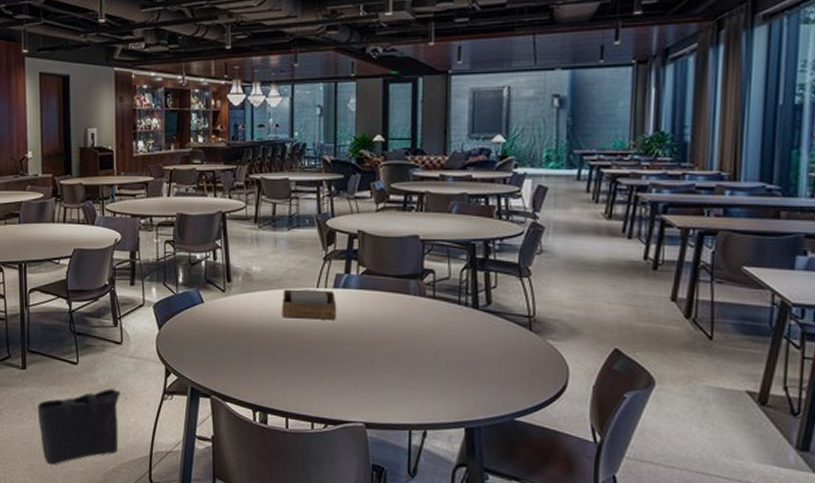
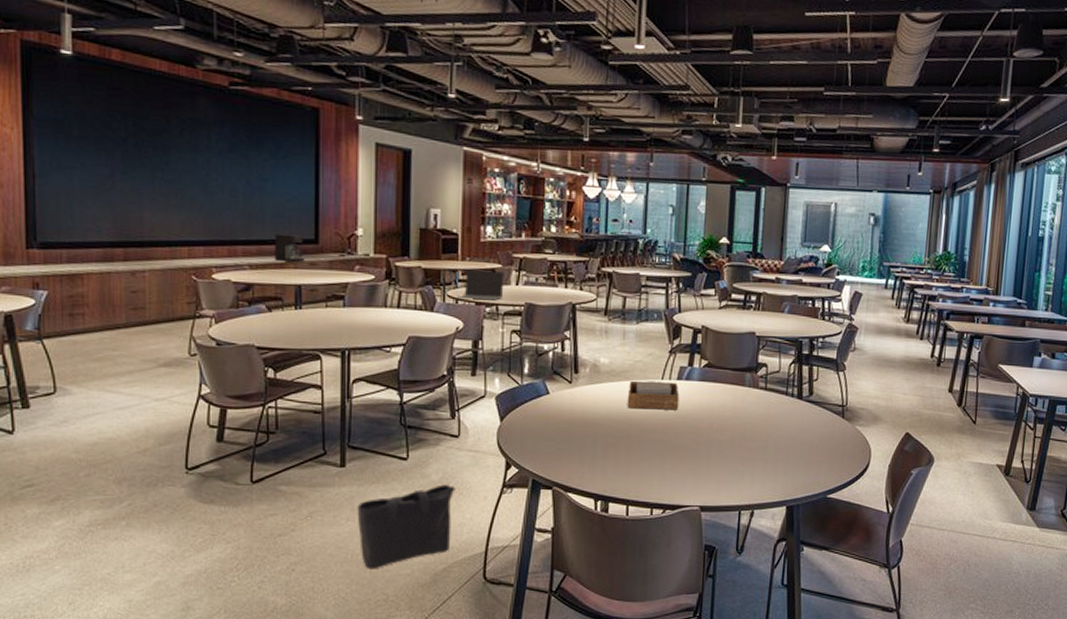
laptop: none [115,184,157,213] -> present [457,269,505,301]

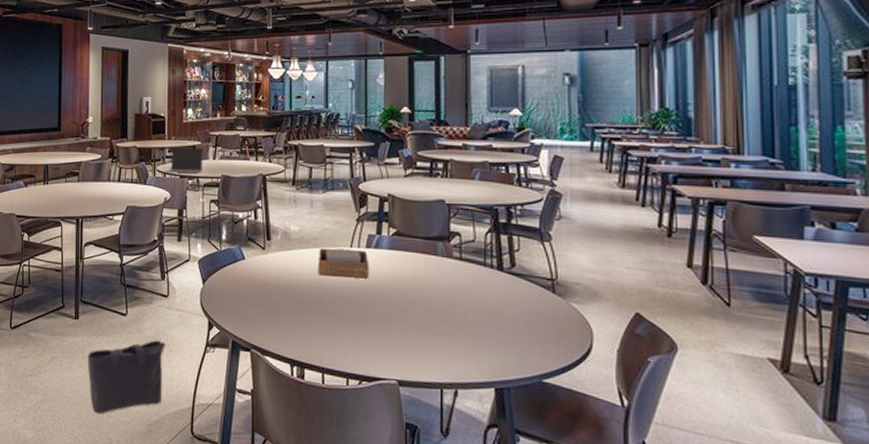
coffee maker: present [275,234,305,263] -> none [30,124,51,147]

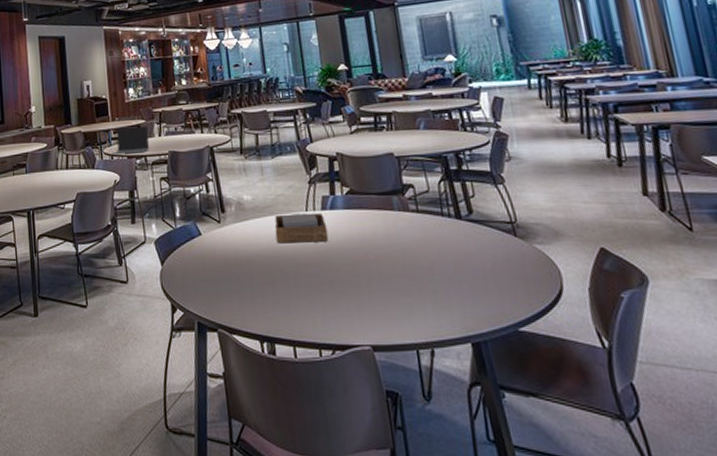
tote bag: present [87,340,166,414] -> none [50,330,132,417]

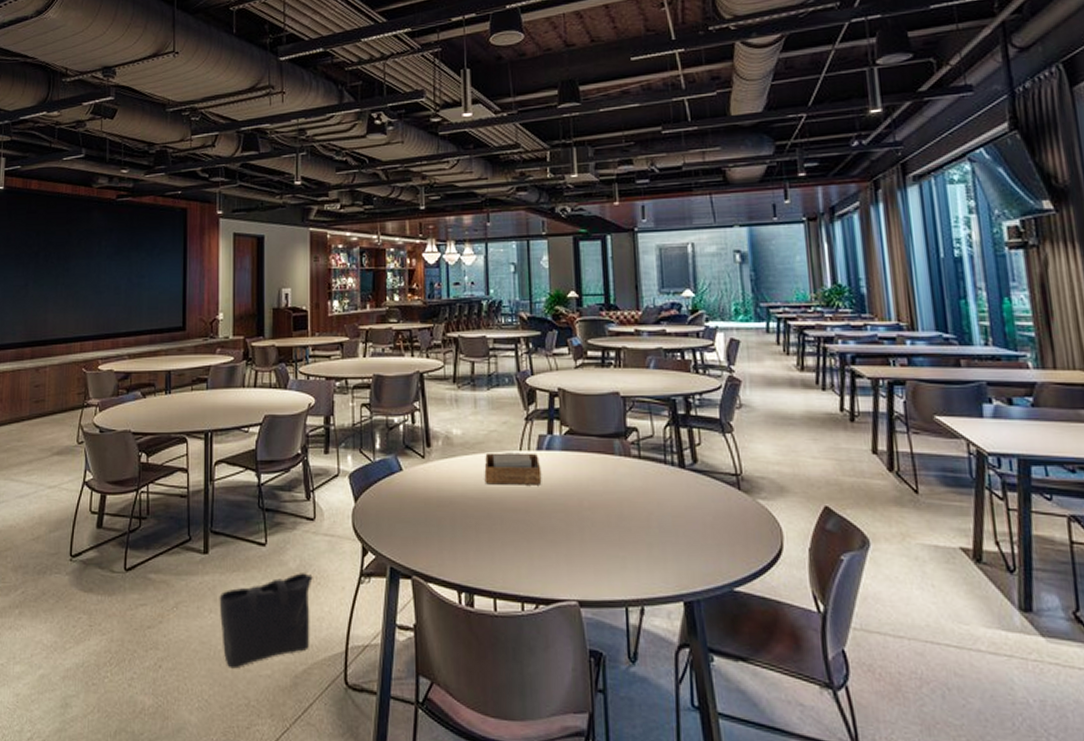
tote bag: none [50,330,132,417] -> present [219,573,313,669]
laptop: present [112,126,150,155] -> none [309,344,352,375]

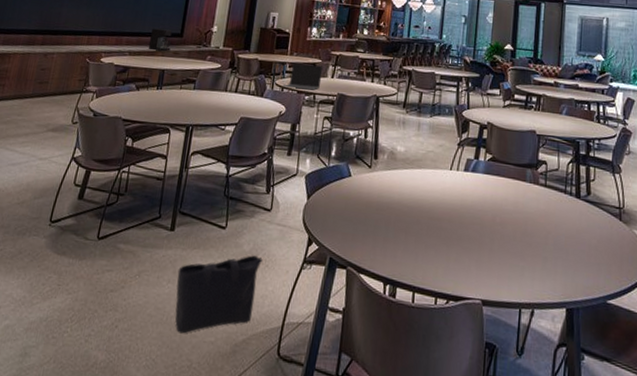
coffee maker: none [150,324,174,350] -> present [149,28,172,52]
laptop: none [309,344,352,375] -> present [283,63,323,90]
napkin holder: present [484,452,542,485] -> none [418,169,466,201]

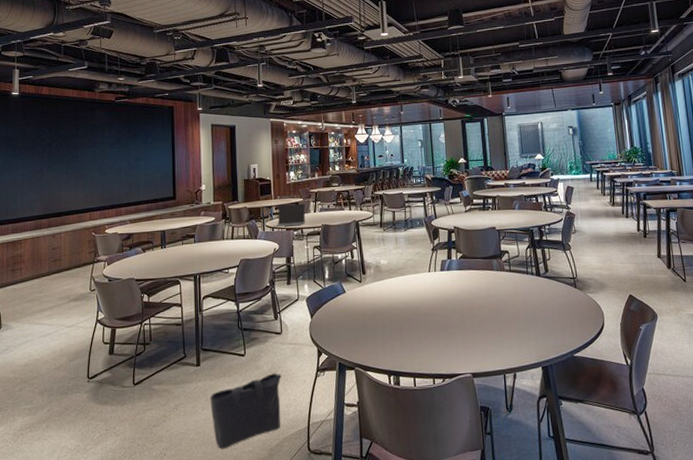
coffee maker: present [149,28,172,52] -> none [147,195,167,216]

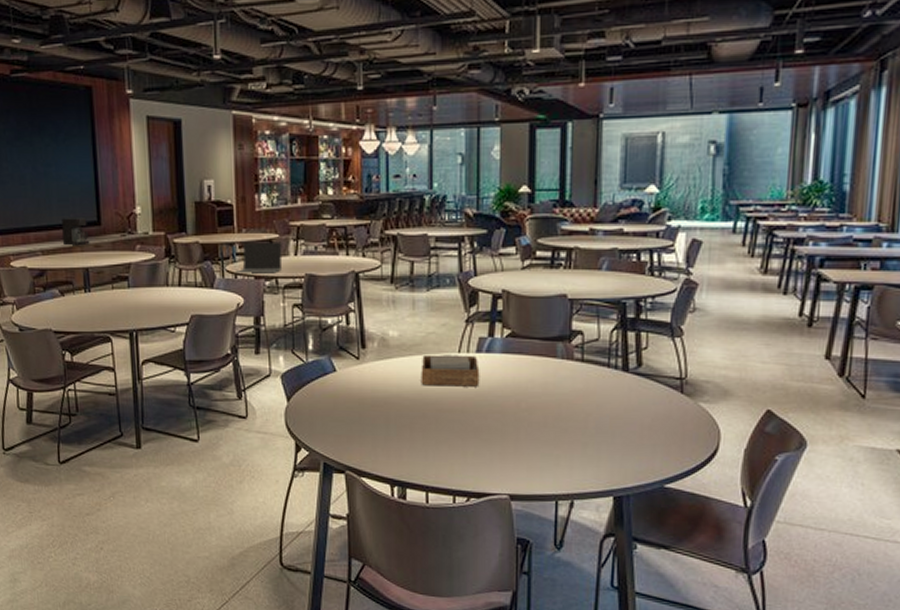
coffee maker: none [147,195,167,216] -> present [62,218,90,246]
tote bag: present [210,373,282,449] -> none [154,467,247,551]
napkin holder: none [404,273,445,298] -> present [421,354,480,387]

